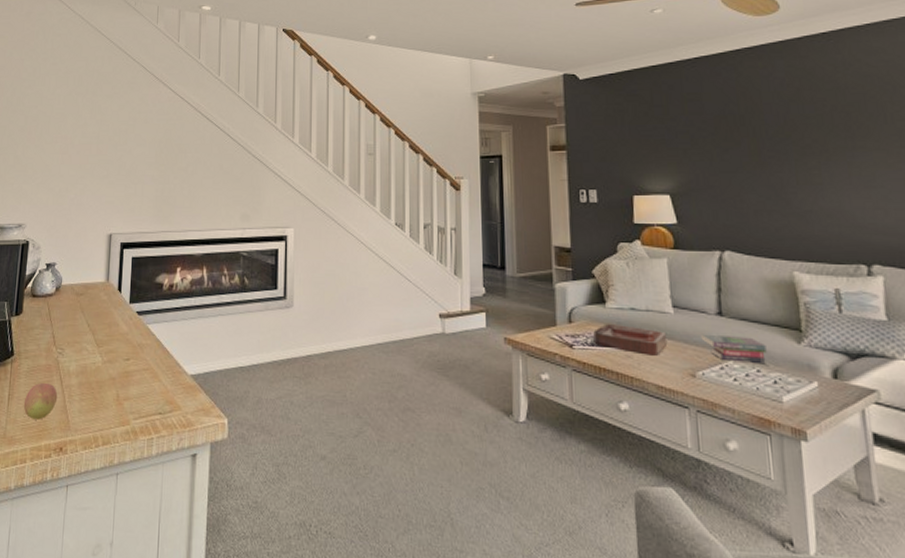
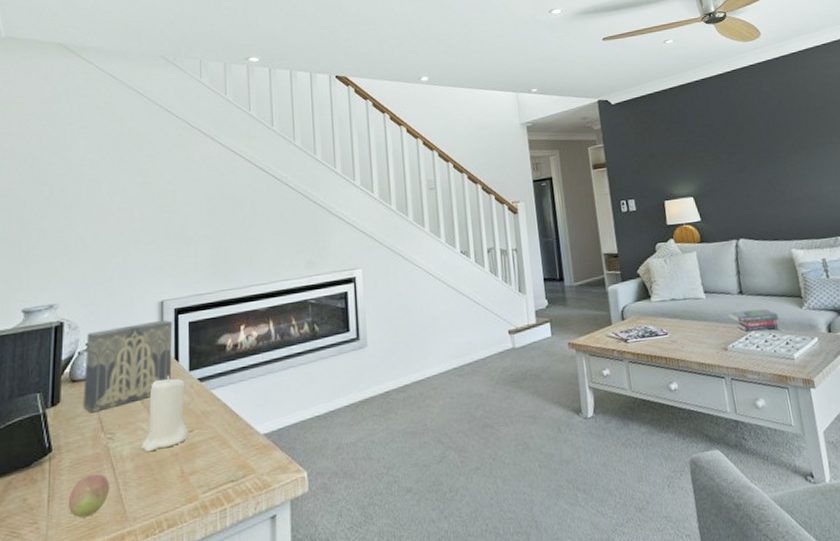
decorative box: none [40,251,119,328] -> present [83,319,173,413]
candle: none [85,304,125,372] -> present [142,375,188,453]
decorative tray: present [593,323,666,356] -> none [643,314,703,339]

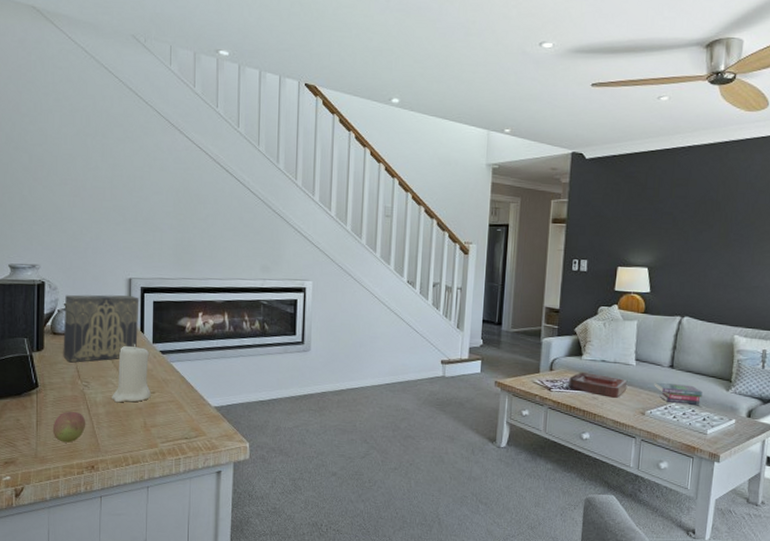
decorative tray: none [643,314,703,339] -> present [568,371,627,398]

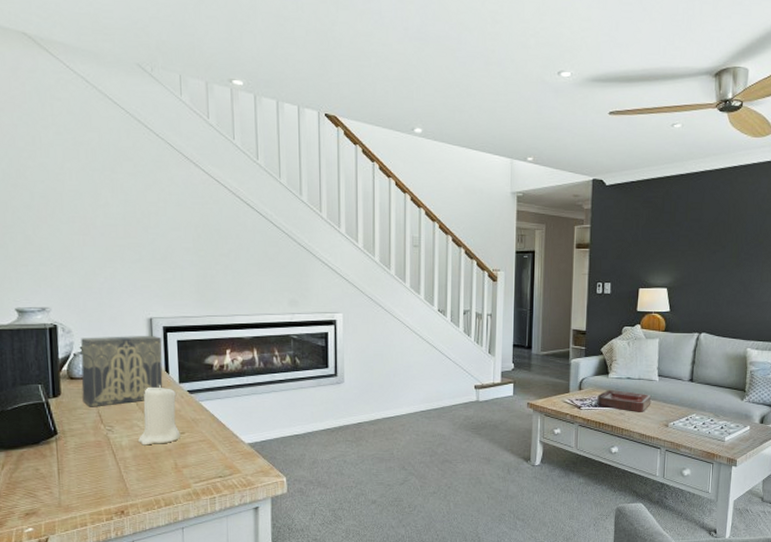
fruit: present [52,411,86,443] -> none [76,457,113,489]
books: present [654,382,703,406] -> none [676,395,720,416]

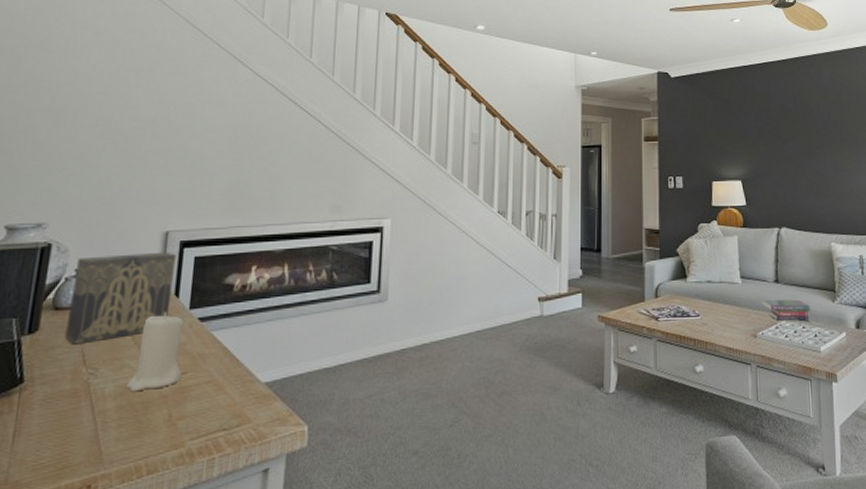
decorative tray: present [597,389,651,412] -> none [676,295,735,322]
books: none [676,395,720,416] -> present [762,299,810,322]

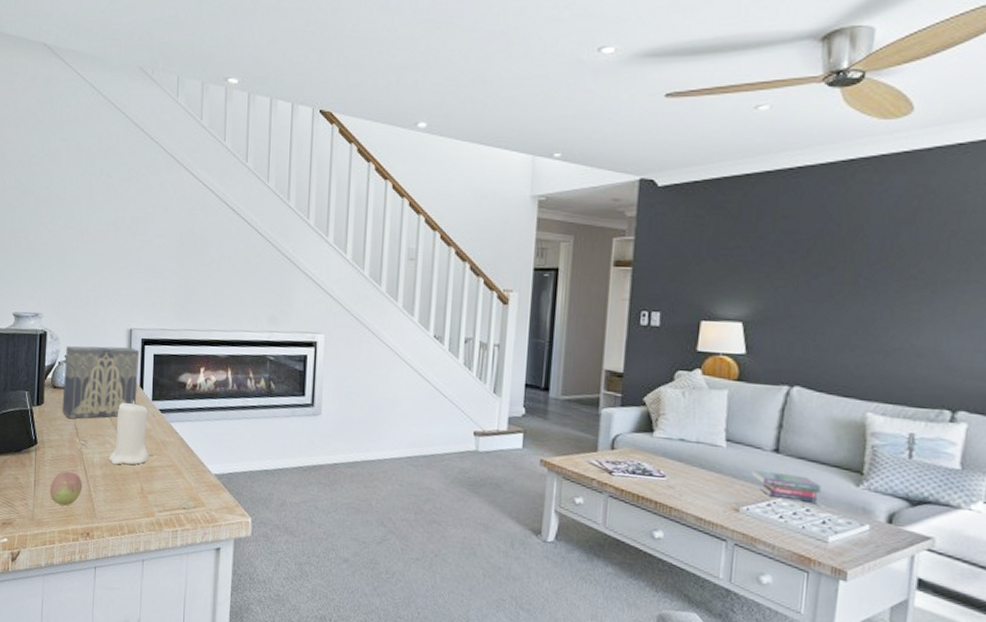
fruit: none [36,410,87,457] -> present [49,471,83,506]

